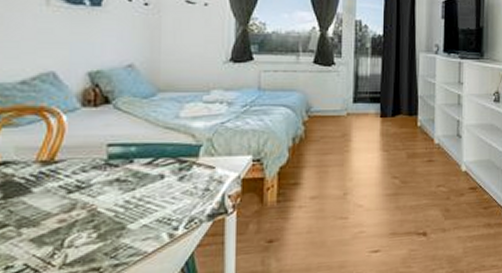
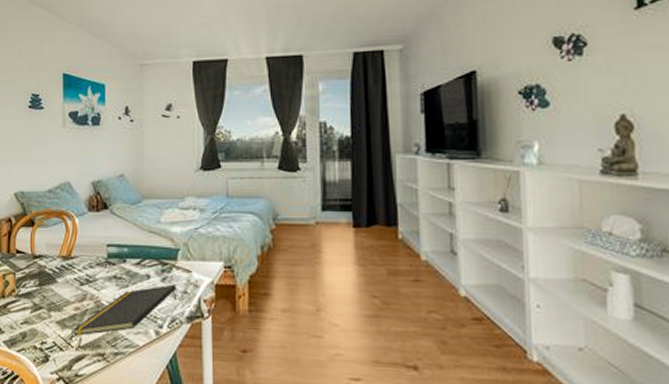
notepad: none [55,182,197,253] -> present [73,284,177,336]

